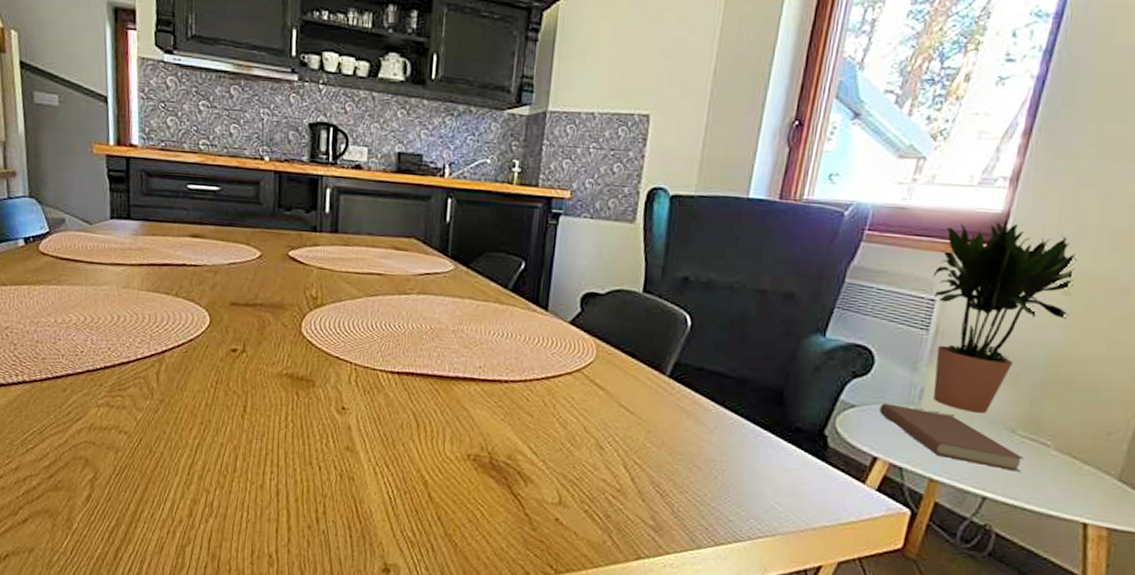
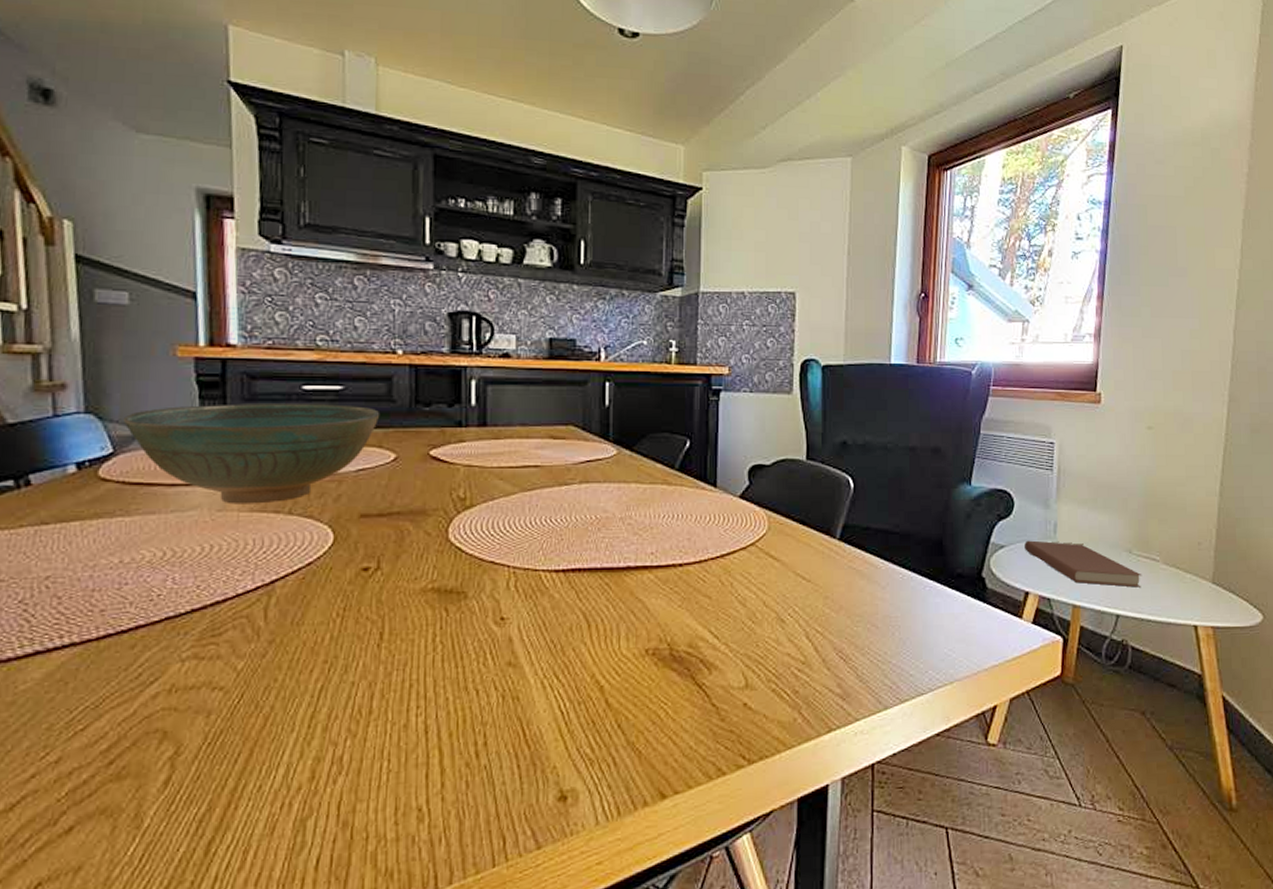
bowl: none [56,196,249,286] -> present [124,404,380,505]
potted plant: present [932,222,1077,414] -> none [1049,372,1154,540]

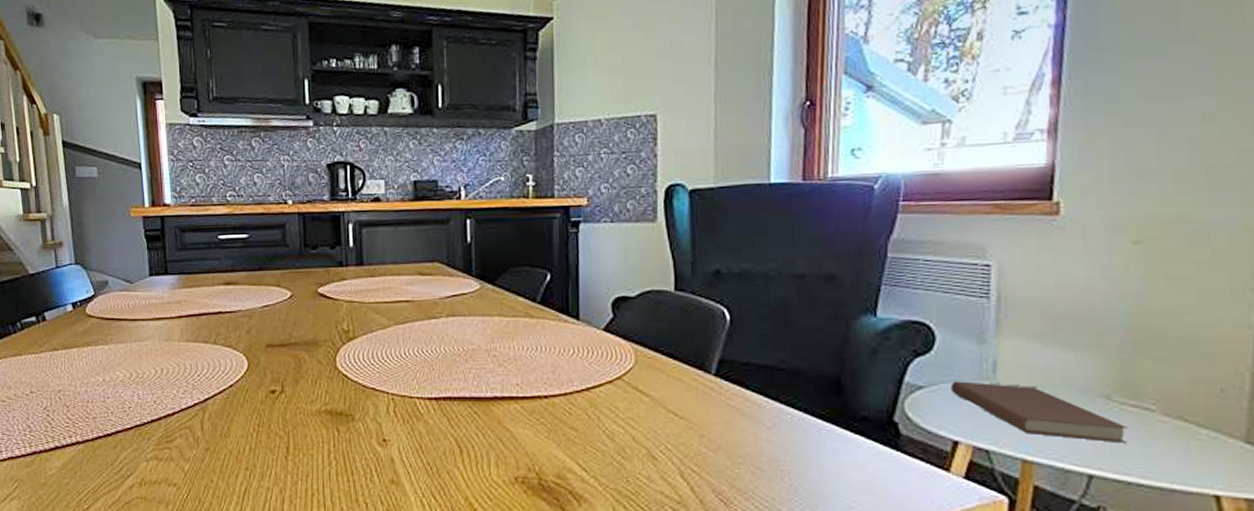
bowl: present [124,404,380,505] -> none [100,250,278,336]

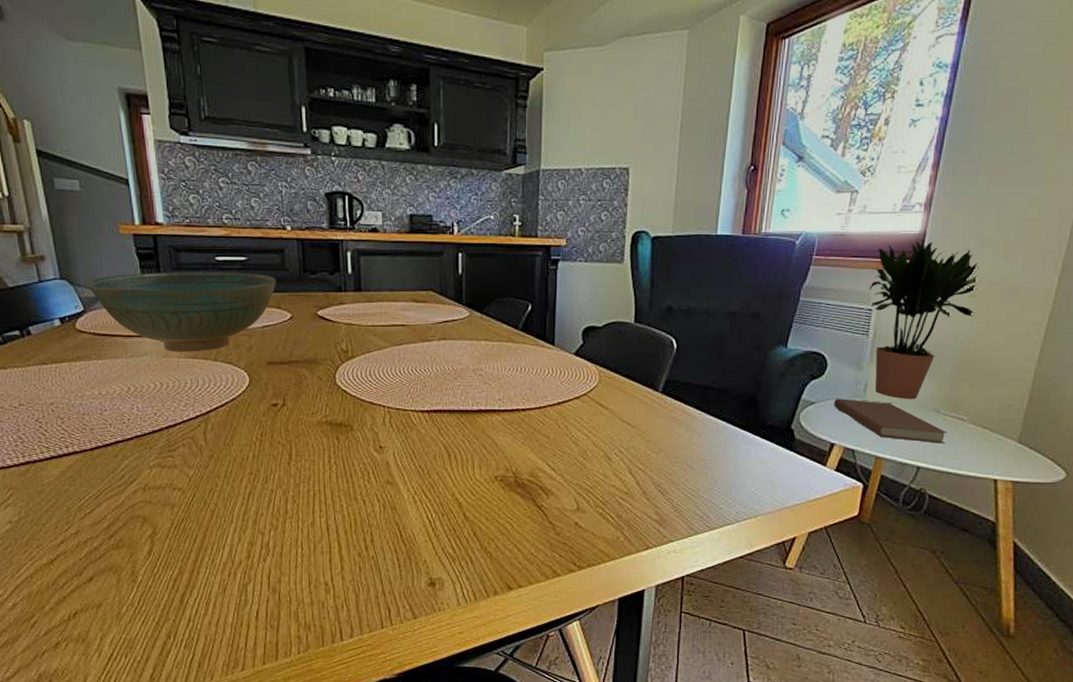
bowl: none [100,250,278,336] -> present [88,272,277,352]
potted plant: none [982,176,1145,383] -> present [869,241,979,400]

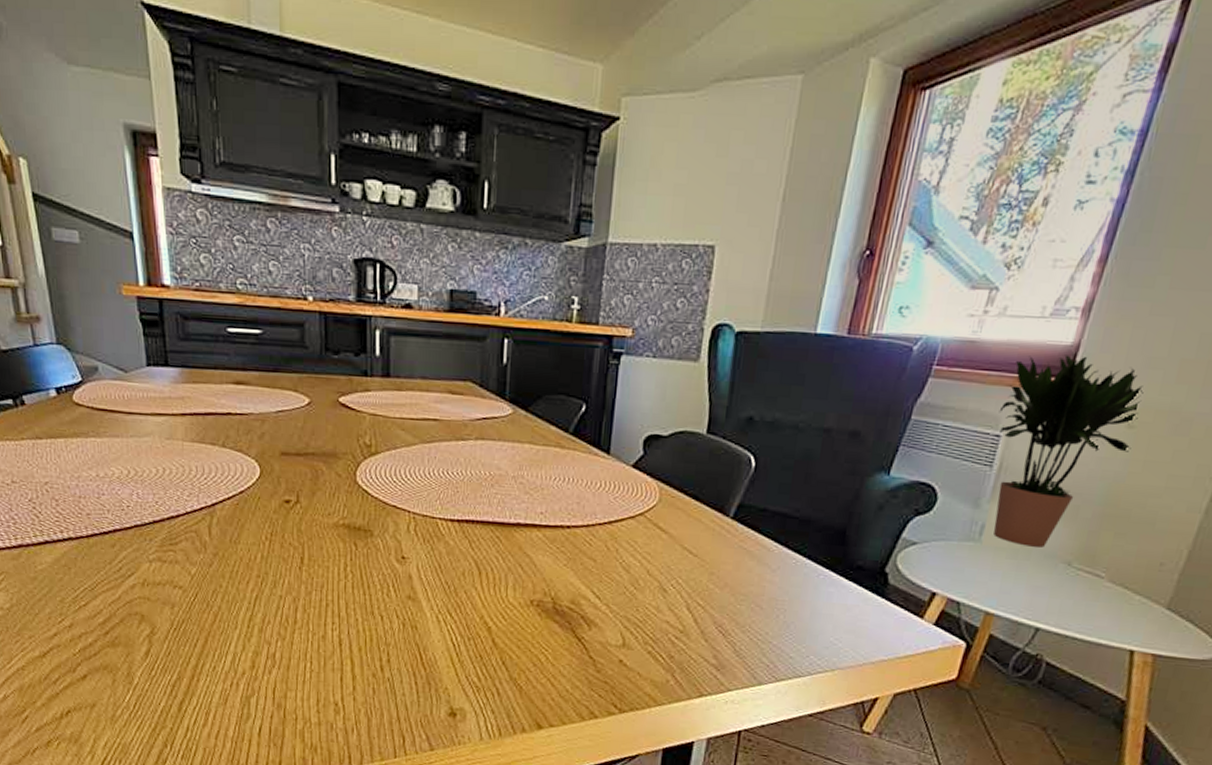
bowl: present [88,272,277,352] -> none [87,342,295,436]
book: present [834,398,948,444] -> none [940,540,1079,603]

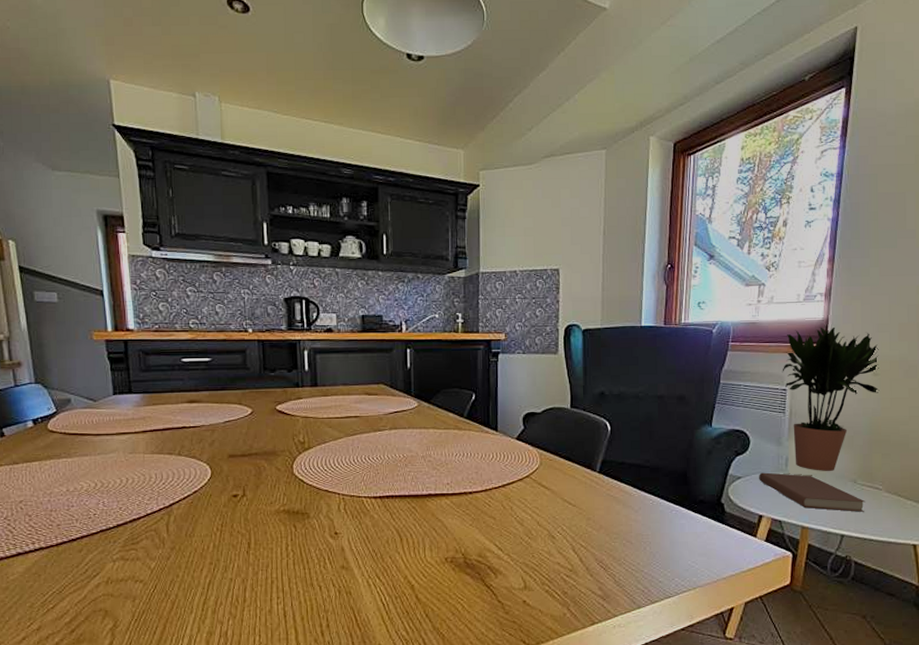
book: none [940,540,1079,603] -> present [759,472,866,512]

